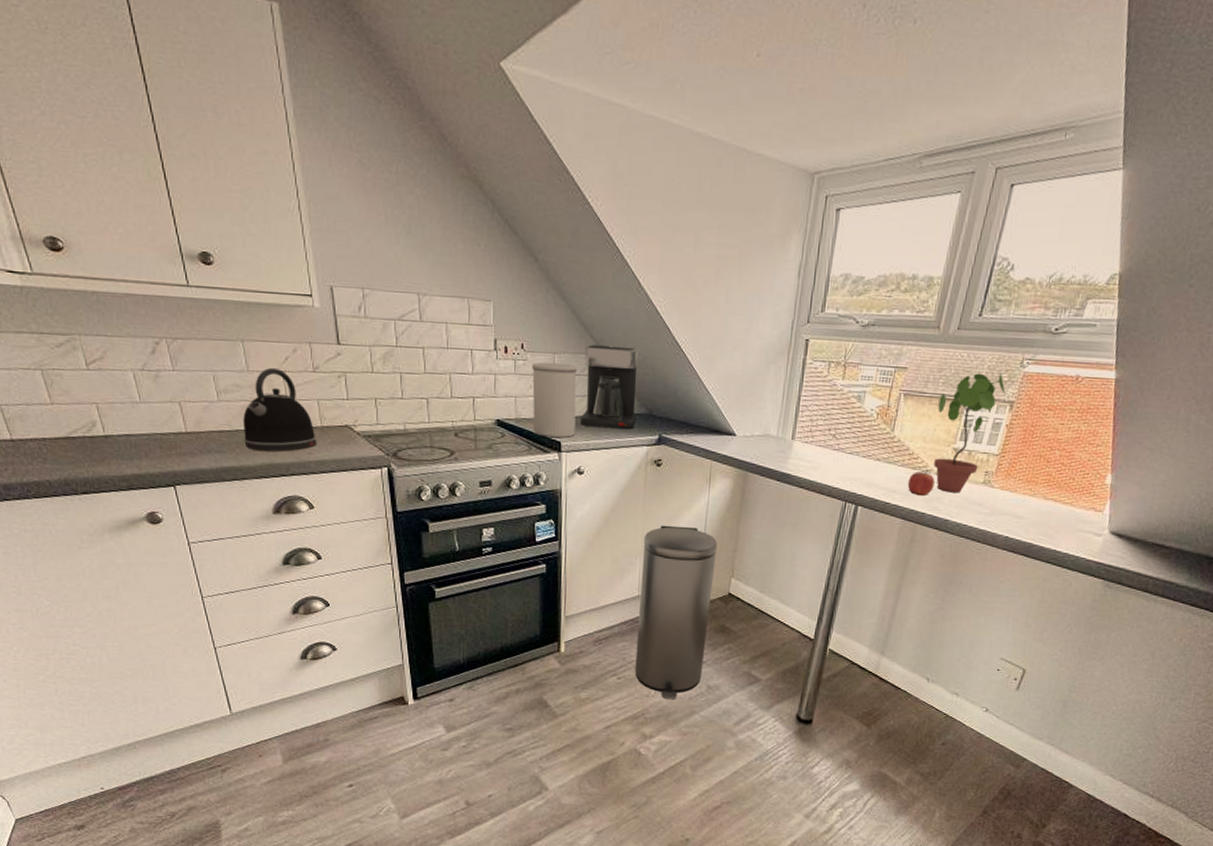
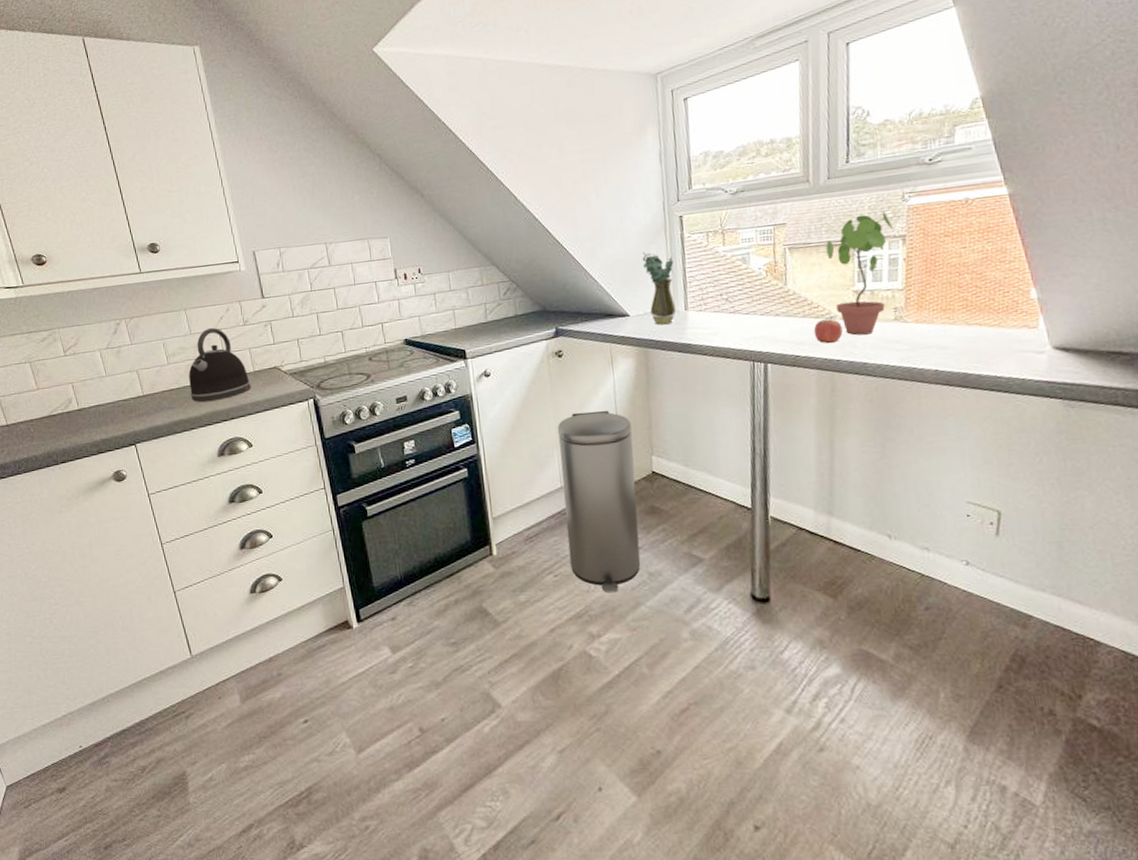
canister: present [531,362,577,438] -> none [429,278,477,348]
coffee maker: present [579,345,638,430] -> none [475,253,532,332]
vase: none [757,371,791,451] -> present [642,252,677,325]

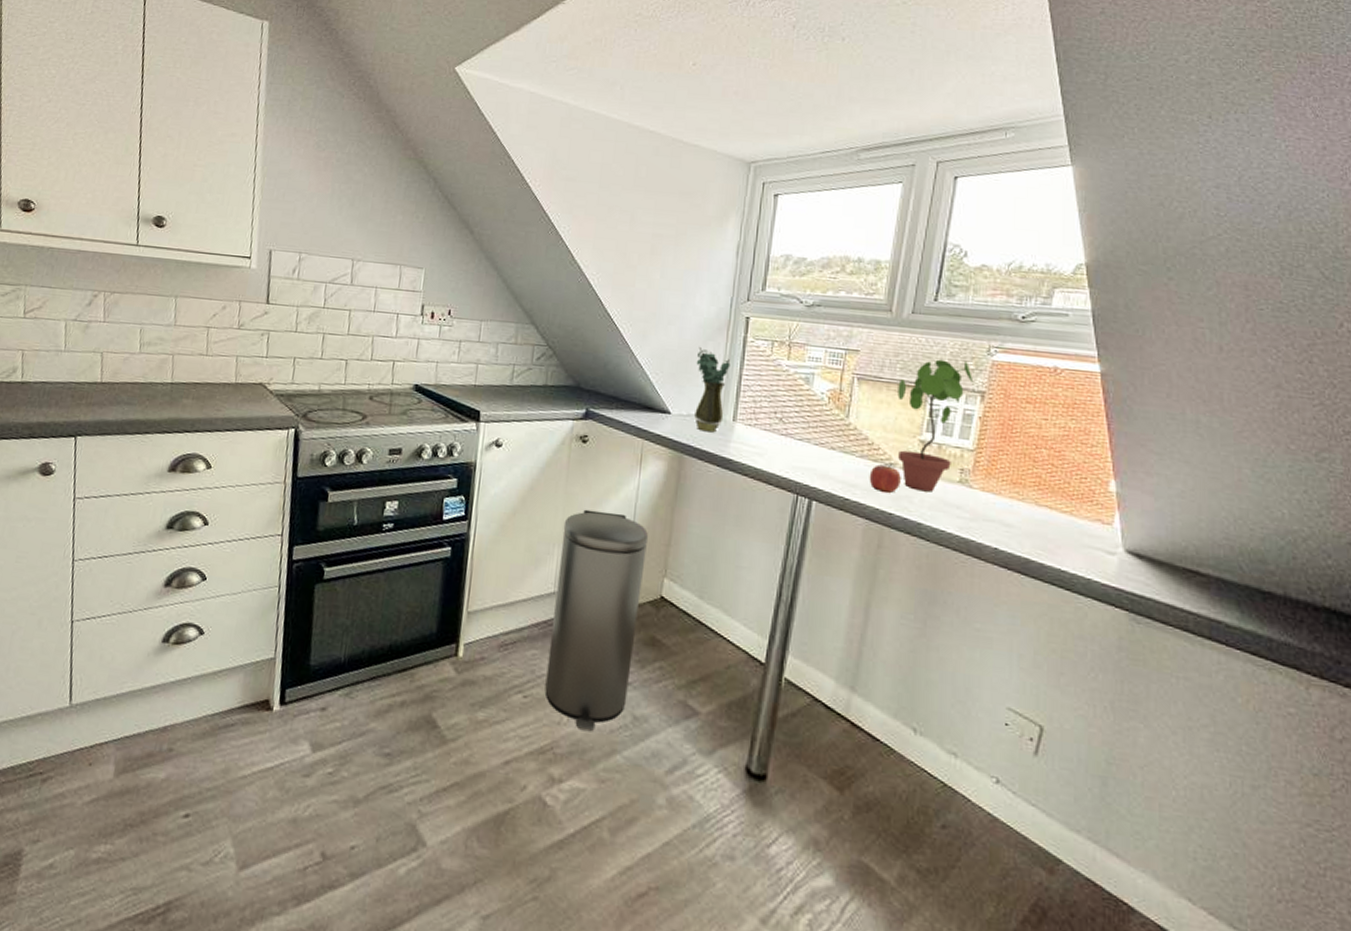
kettle: present [188,327,251,403] -> none [154,323,229,407]

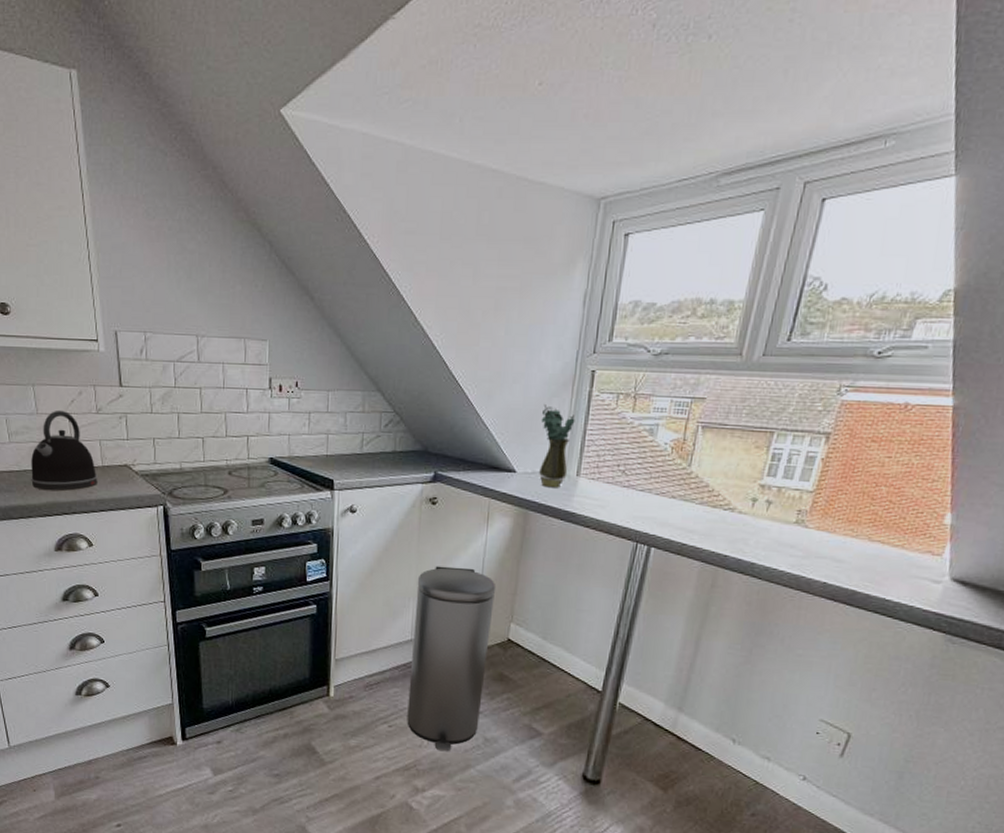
kettle: none [154,323,229,407] -> present [30,410,98,491]
fruit: present [869,464,901,493] -> none [707,509,739,536]
potted plant: present [898,359,972,492] -> none [737,402,820,534]

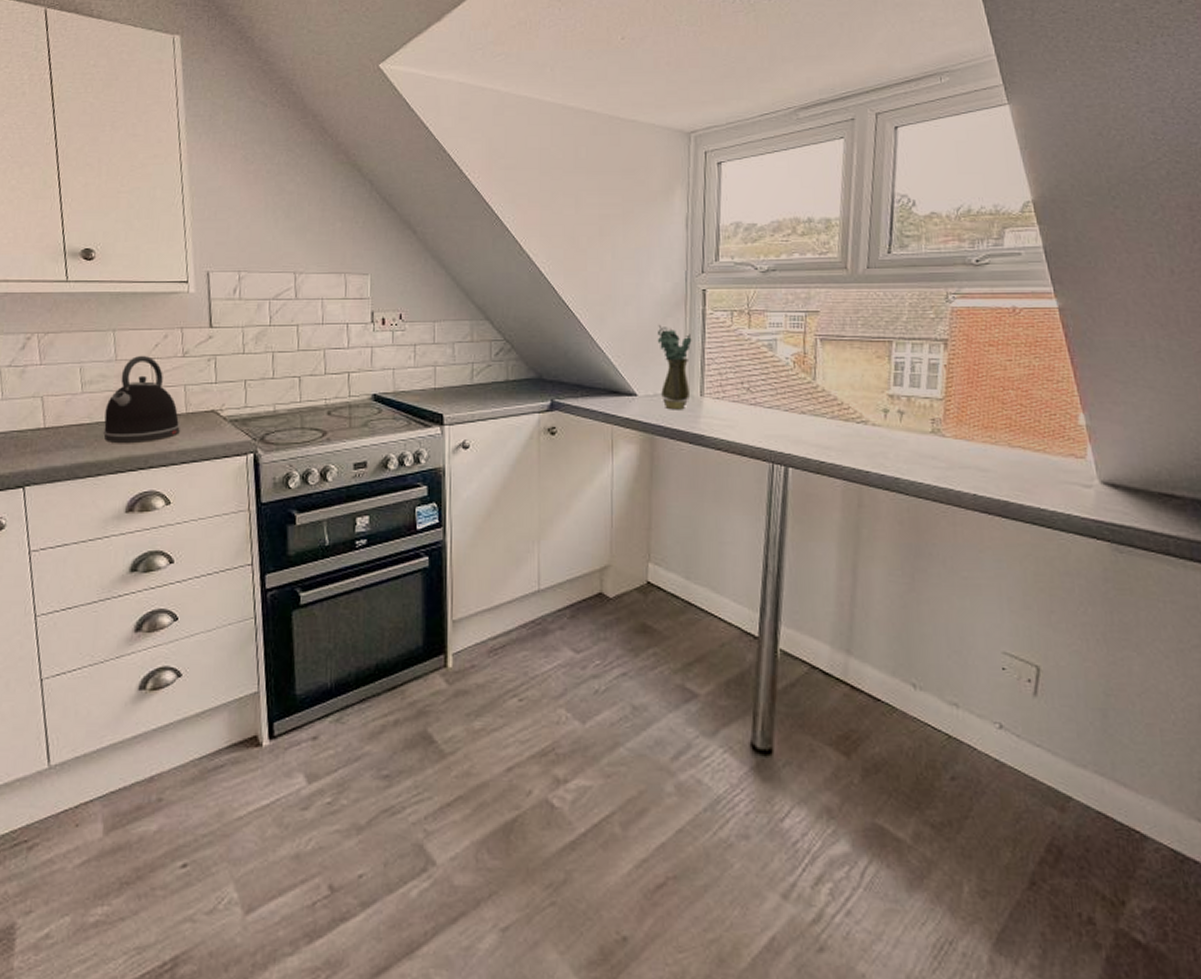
pedal bin: present [407,566,497,752] -> none [540,502,629,728]

